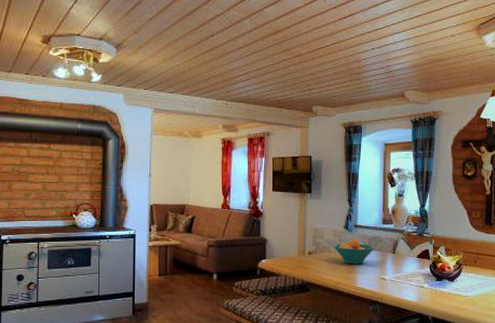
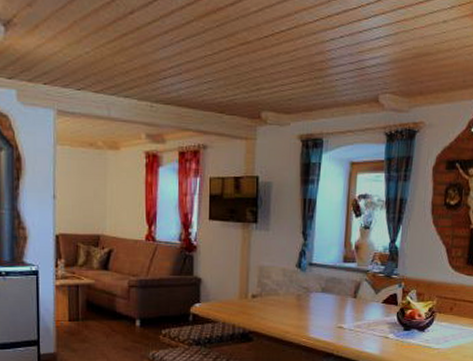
fruit bowl: present [333,239,375,265] -> none [282,280,333,310]

